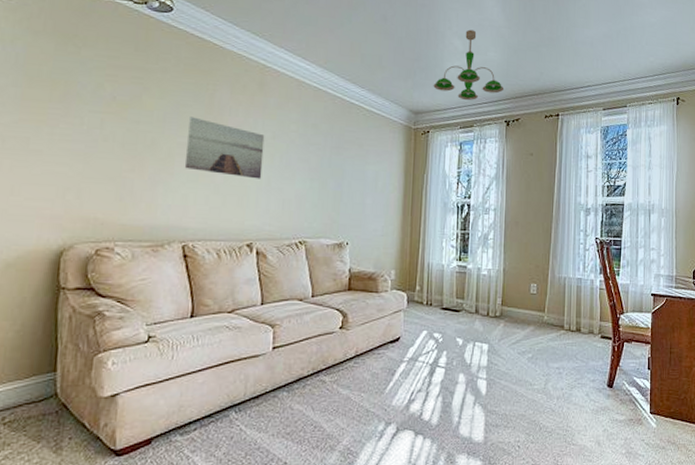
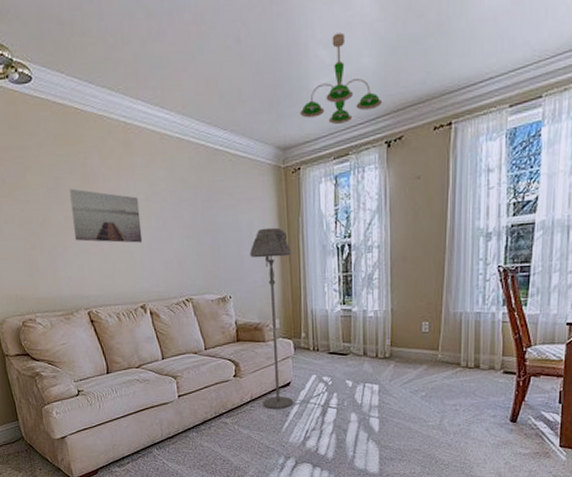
floor lamp: none [368,180,414,367] -> present [250,227,293,409]

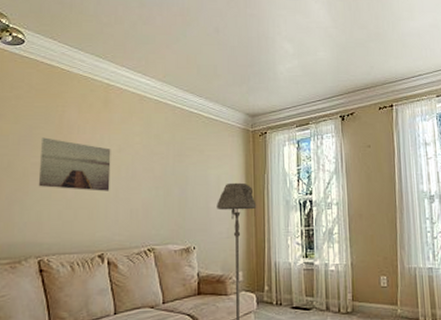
ceiling light fixture: present [300,32,383,124] -> none [267,33,337,99]

